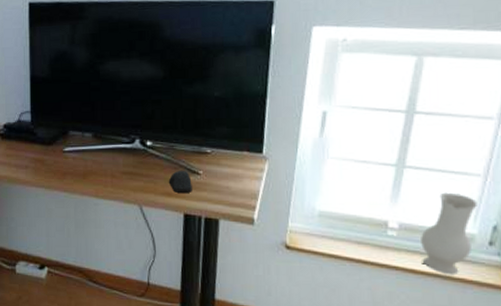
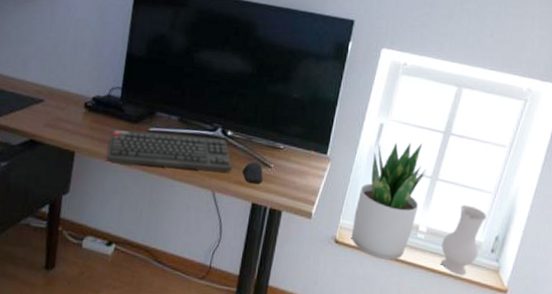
computer keyboard: none [25,150,156,188] -> present [107,129,232,172]
planter: none [304,128,389,264] -> present [351,143,427,261]

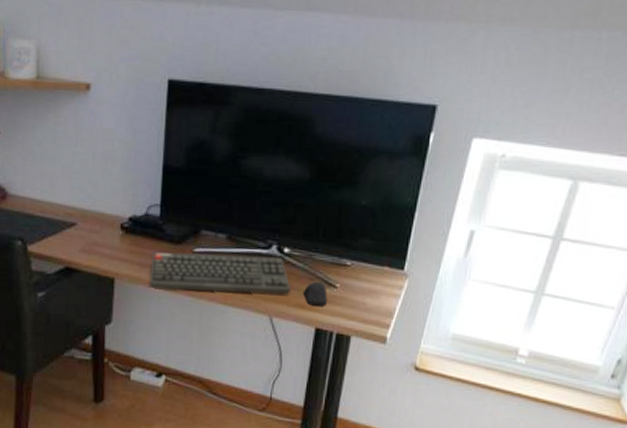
planter: present [351,143,427,261] -> none [434,252,530,389]
ceramic jug: present [440,204,487,276] -> none [545,323,607,406]

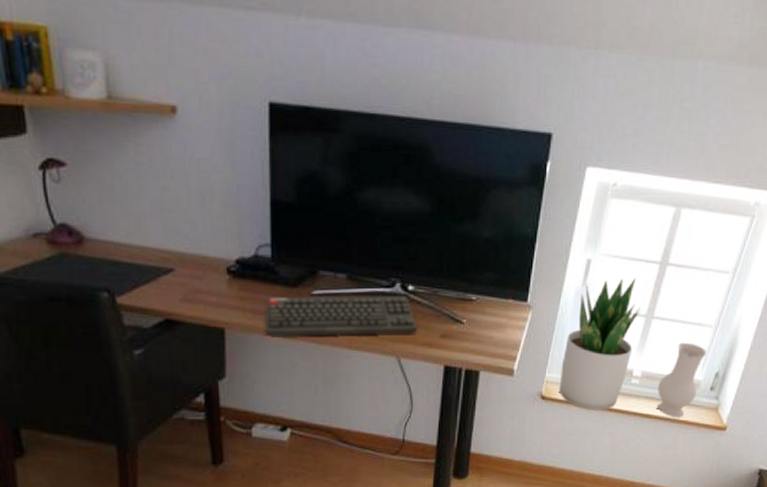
computer mouse: present [302,281,328,306] -> none [429,318,455,343]
planter: none [434,252,530,389] -> present [559,278,641,411]
ceramic jug: none [545,323,607,406] -> present [656,342,707,418]

